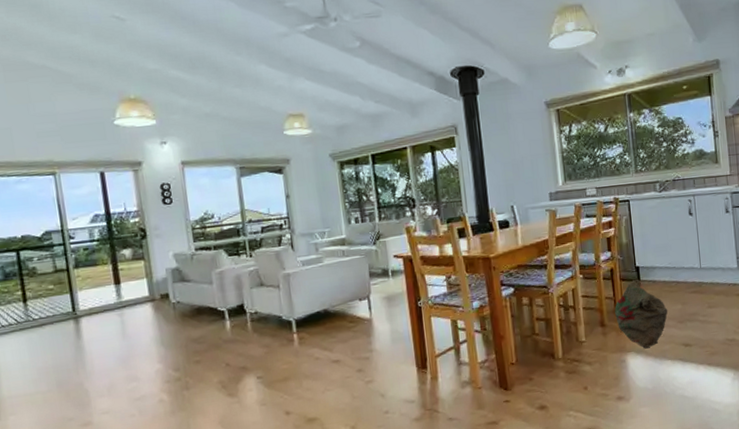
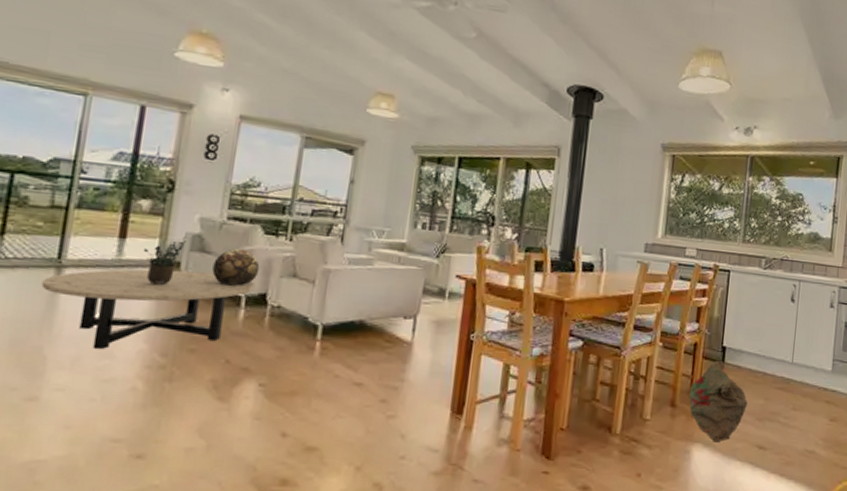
coffee table: none [66,296,233,376] -> present [41,269,256,350]
potted plant: none [136,272,168,317] -> present [143,236,187,286]
decorative sphere: none [194,272,233,304] -> present [212,249,260,286]

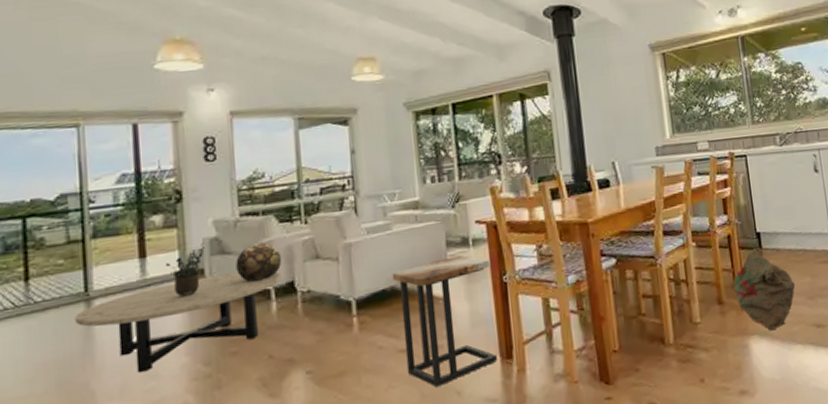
side table: none [357,304,462,427] -> present [392,255,498,388]

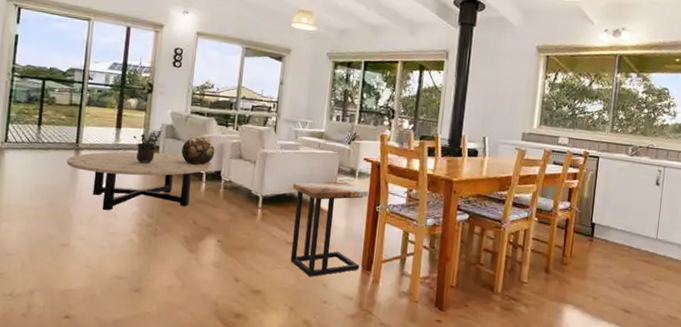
bag: present [733,247,796,331] -> none [561,234,615,305]

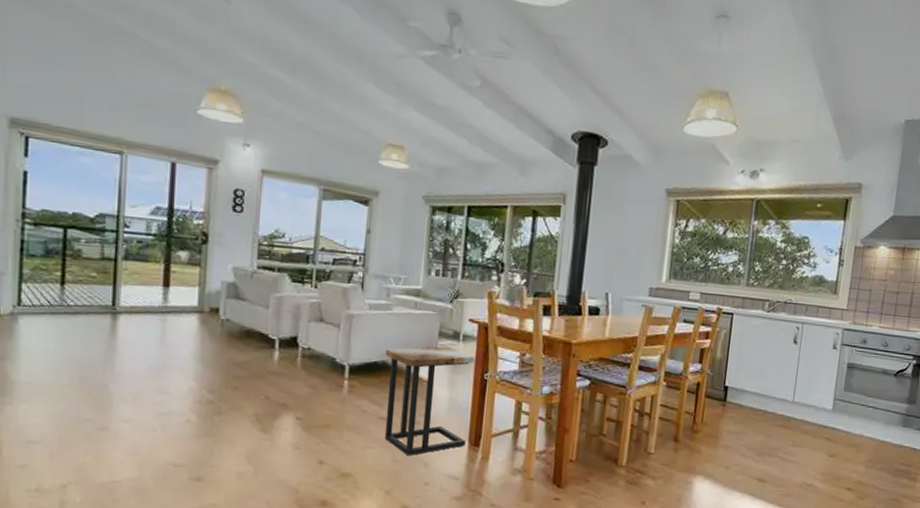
coffee table: present [66,151,213,211] -> none [101,315,287,387]
potted plant: present [133,127,162,164] -> none [185,284,222,330]
decorative sphere: present [181,136,215,165] -> none [248,296,290,330]

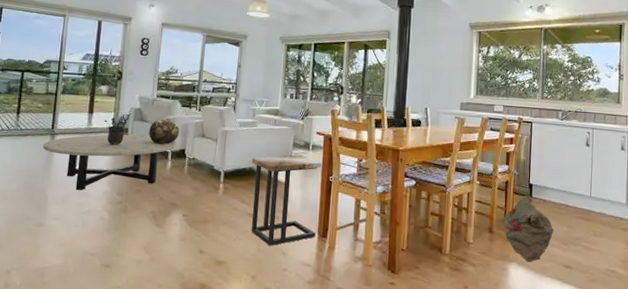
coffee table: none [101,315,287,387] -> present [43,134,178,191]
potted plant: none [185,284,222,330] -> present [104,110,131,146]
decorative sphere: none [248,296,290,330] -> present [149,118,180,144]
bag: none [691,399,749,475] -> present [504,195,554,262]

